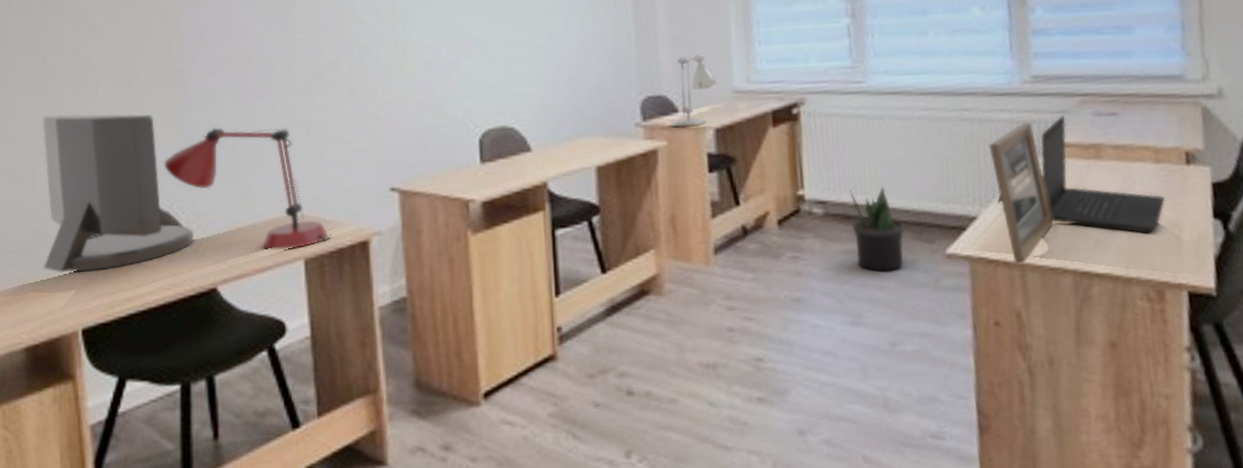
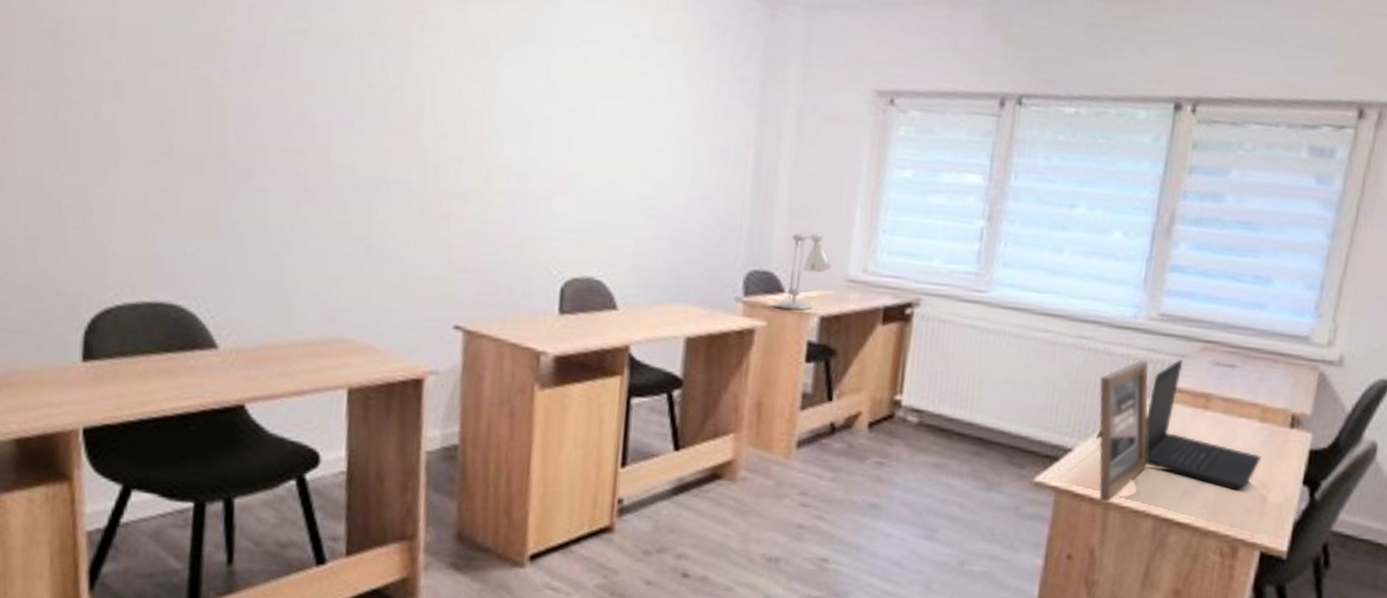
monitor: present [42,114,194,273] -> none [40,181,223,367]
desk lamp: present [164,127,332,250] -> none [193,226,382,376]
planter: present [849,187,905,272] -> none [942,403,998,491]

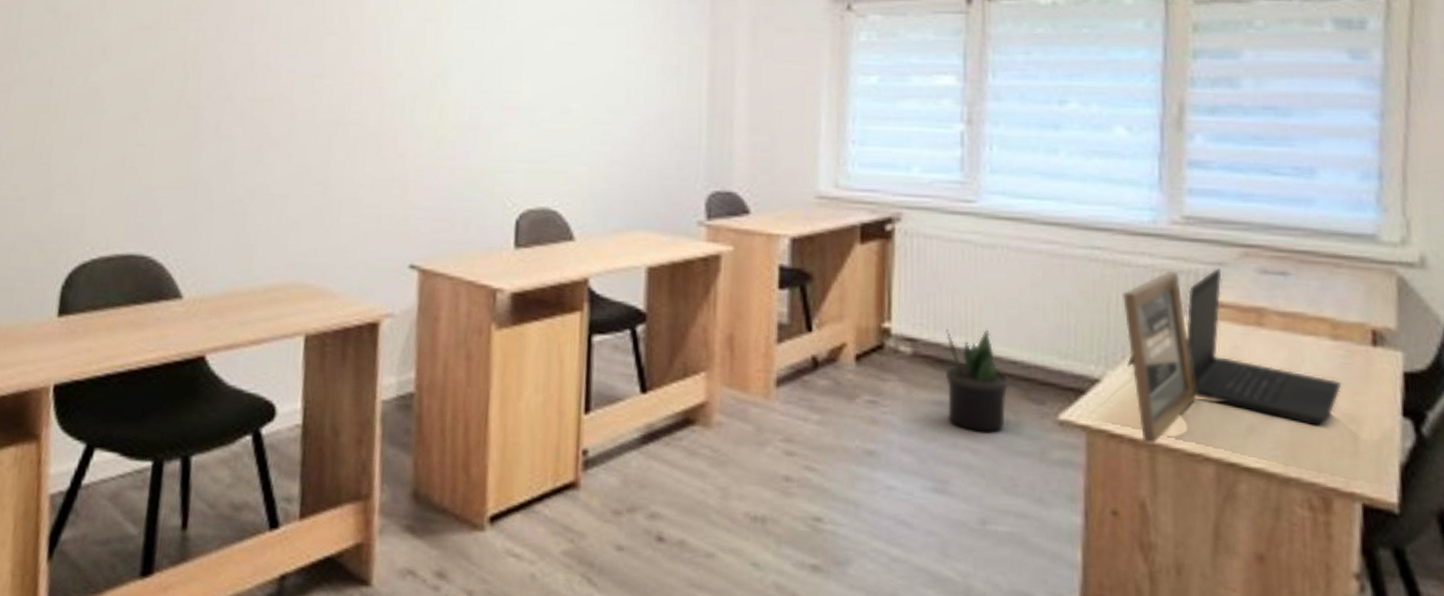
desk lamp: present [774,233,831,312] -> none [740,149,799,234]
planter: none [942,403,998,491] -> present [945,329,1010,432]

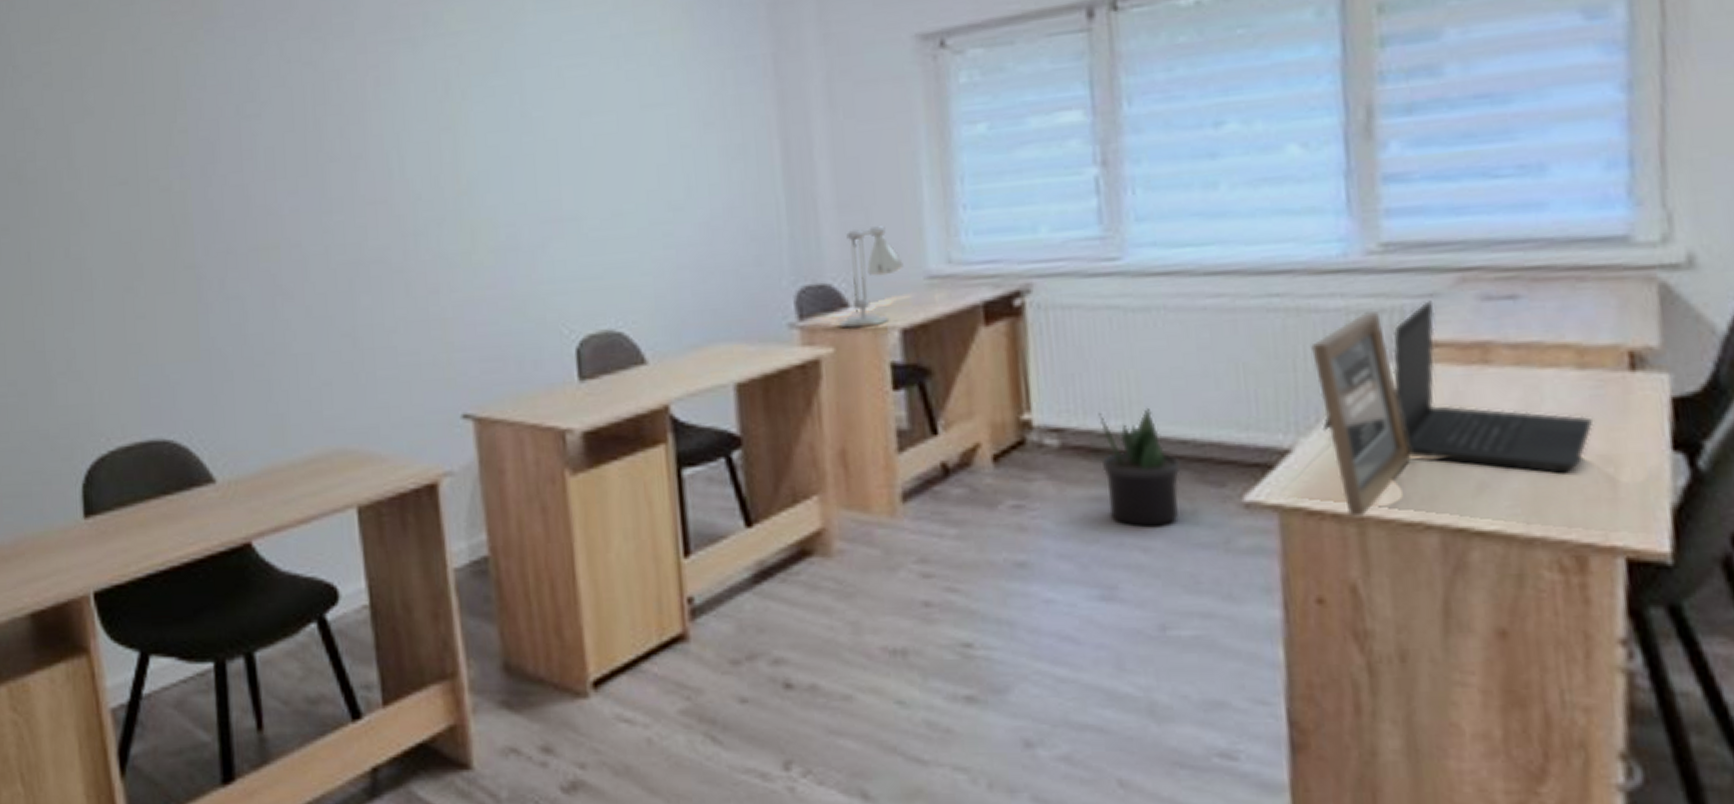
desk lamp: none [740,149,799,234] -> present [839,226,904,330]

